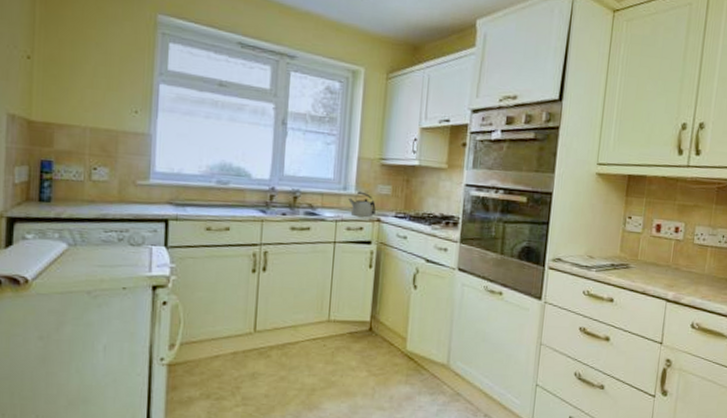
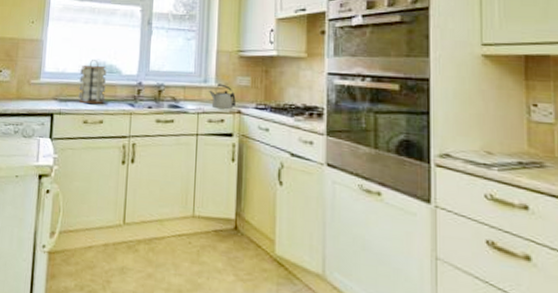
spice rack: none [199,160,233,210] -> present [78,60,107,105]

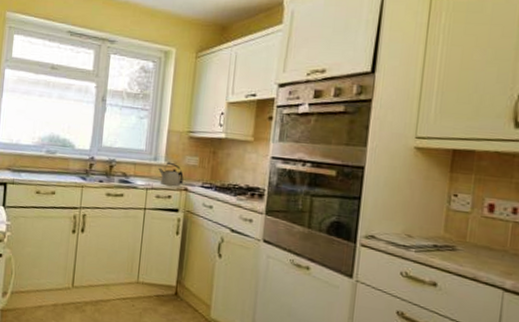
spice rack: present [78,60,107,105] -> none [31,133,60,176]

